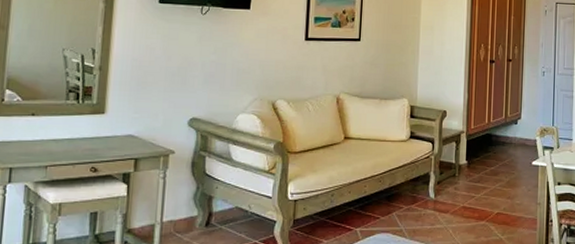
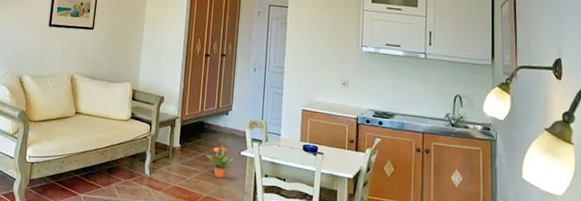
potted plant: none [495,158,524,192] -> present [206,146,233,179]

